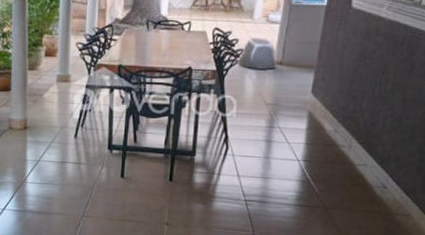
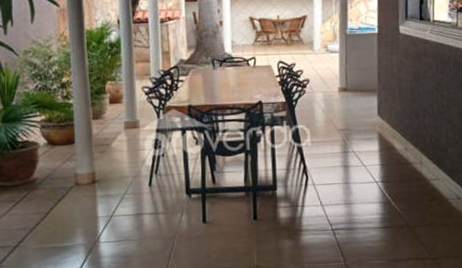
decorative stone: present [237,37,277,70] -> none [304,67,342,98]

